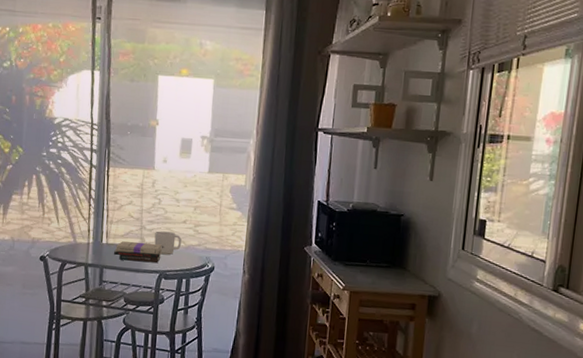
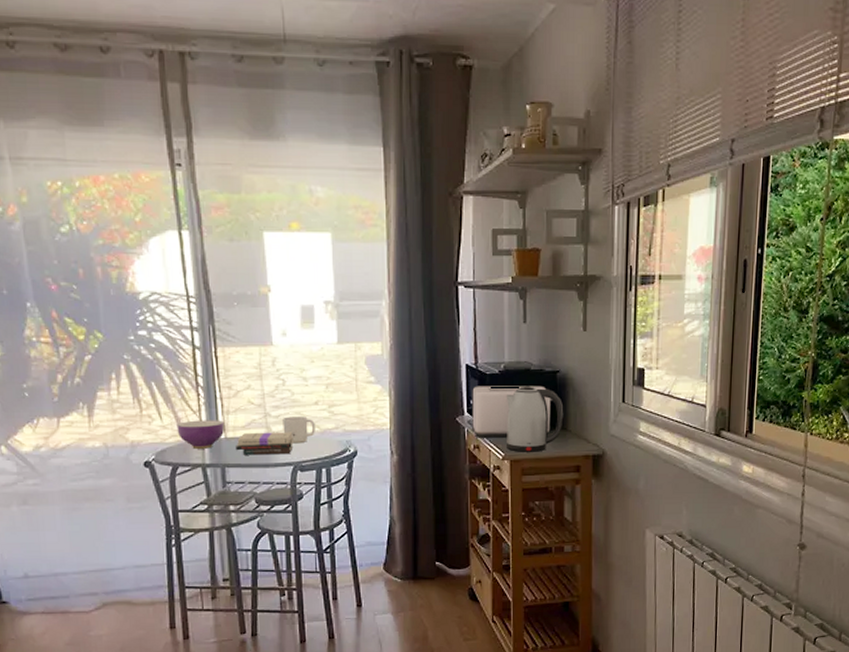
bowl: none [69,226,108,251] -> present [176,420,225,449]
toaster: none [318,221,395,270] -> present [472,386,552,438]
kettle: none [348,225,404,287] -> present [507,386,563,452]

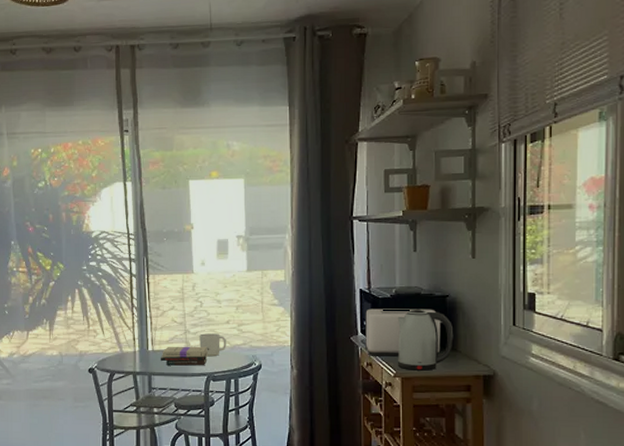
bowl: present [176,420,225,449] -> none [115,335,153,359]

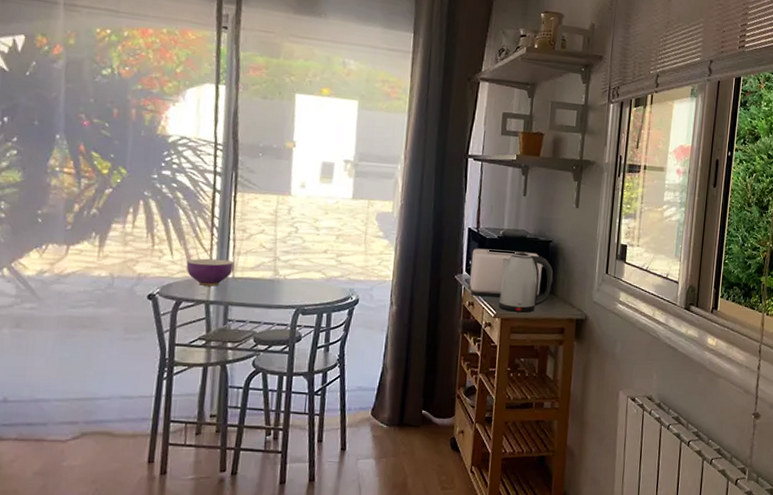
bowl: none [115,335,153,359] -> present [186,258,234,286]
books: present [161,346,208,366] -> none [242,274,300,297]
mug: present [199,333,226,357] -> none [290,262,322,288]

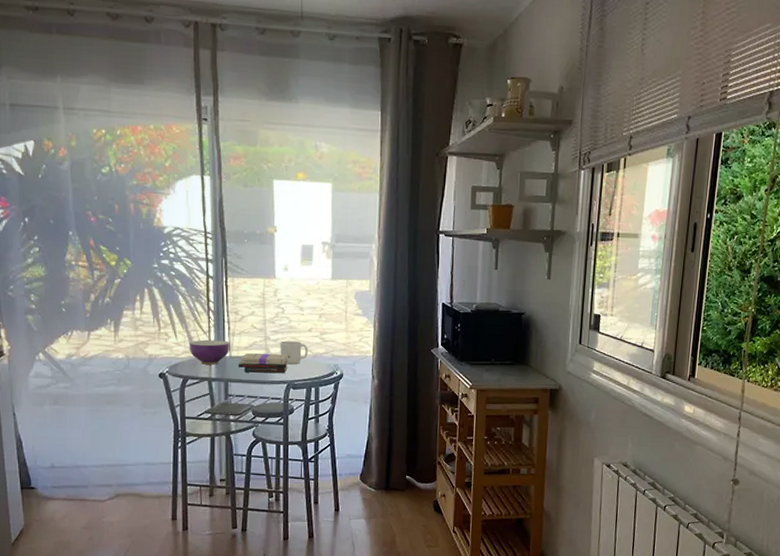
books: none [242,274,300,297] -> present [238,353,288,373]
mug: none [290,262,322,288] -> present [280,341,308,365]
toaster: present [468,248,544,298] -> none [445,322,517,370]
kettle: present [499,251,553,313] -> none [474,324,526,384]

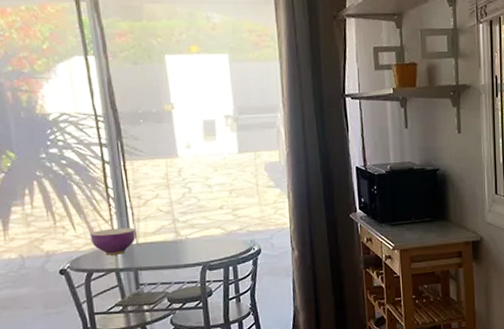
books: present [238,353,288,373] -> none [147,235,202,259]
mug: present [280,341,308,365] -> none [190,220,221,246]

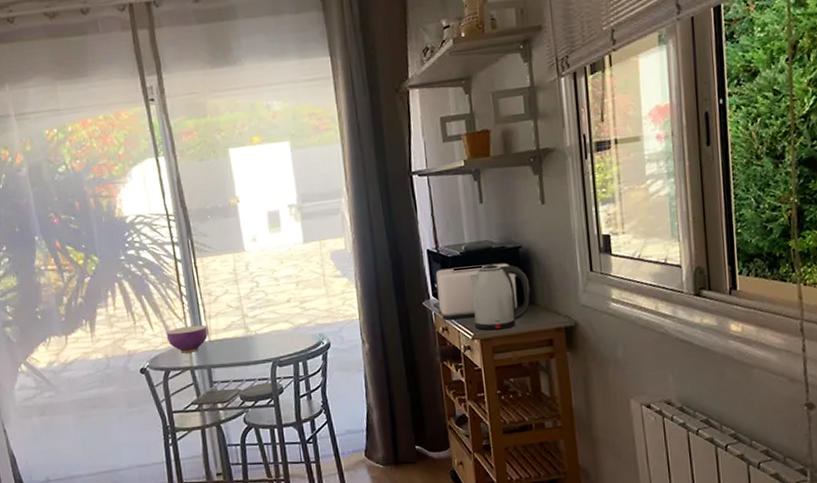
toaster: none [363,182,434,232] -> present [435,263,518,320]
kettle: none [394,183,444,242] -> present [470,264,530,331]

